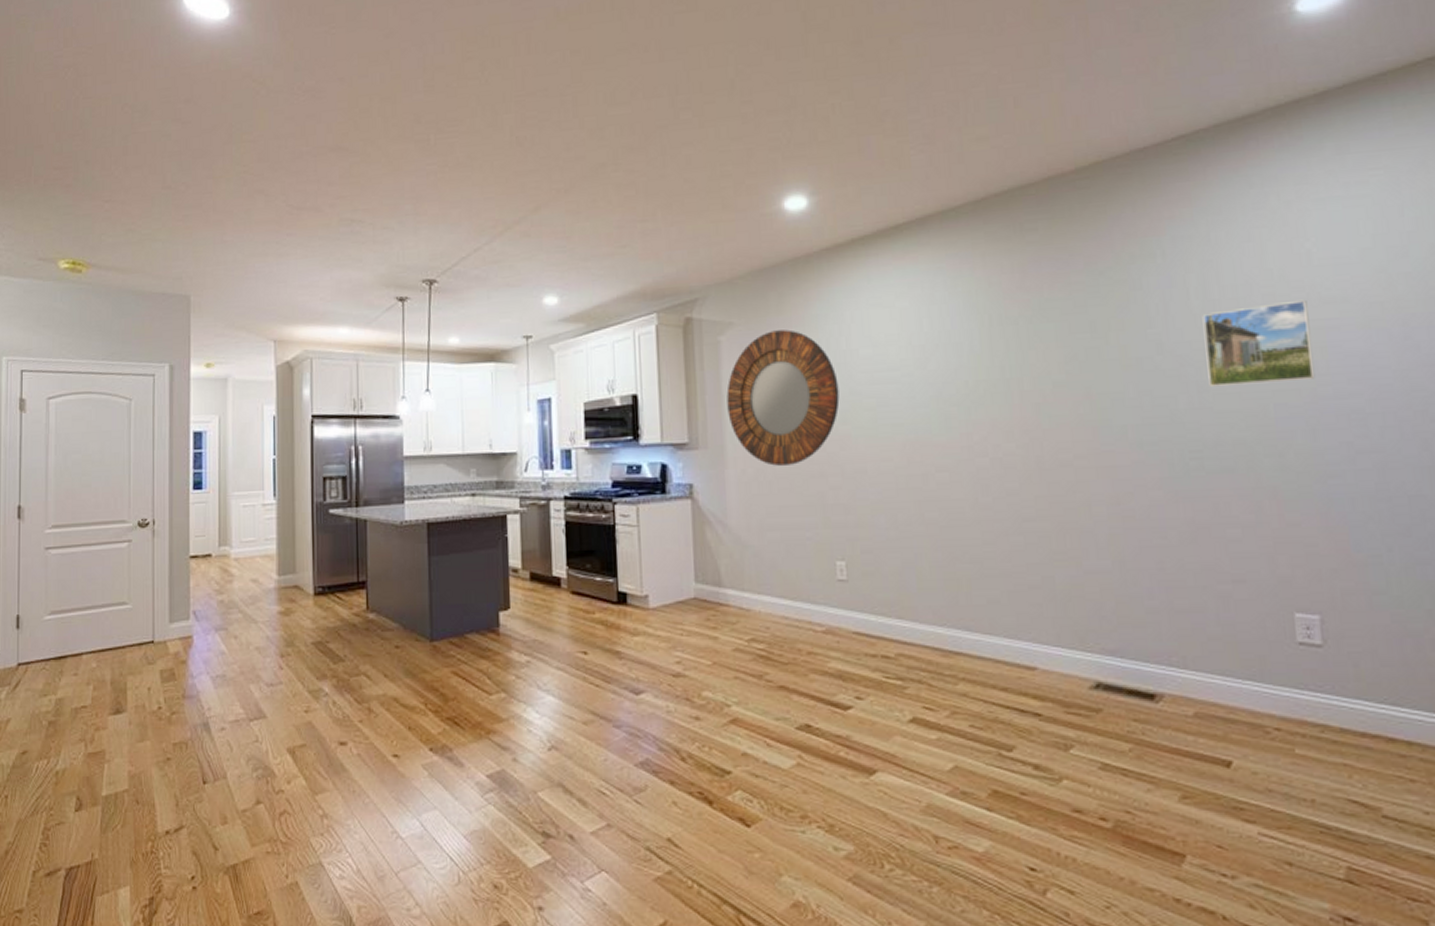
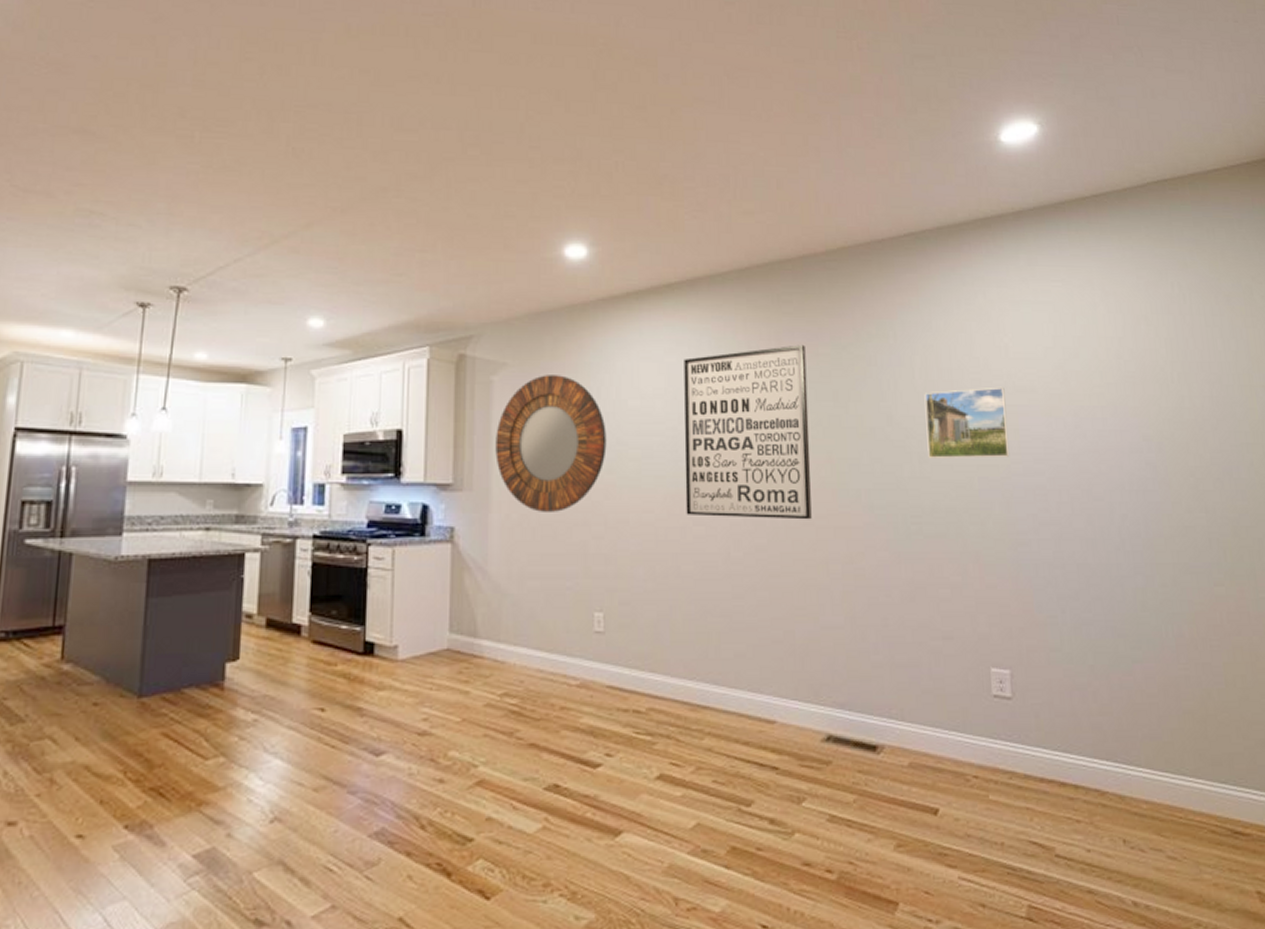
wall art: none [917,274,1070,462] -> present [684,344,812,520]

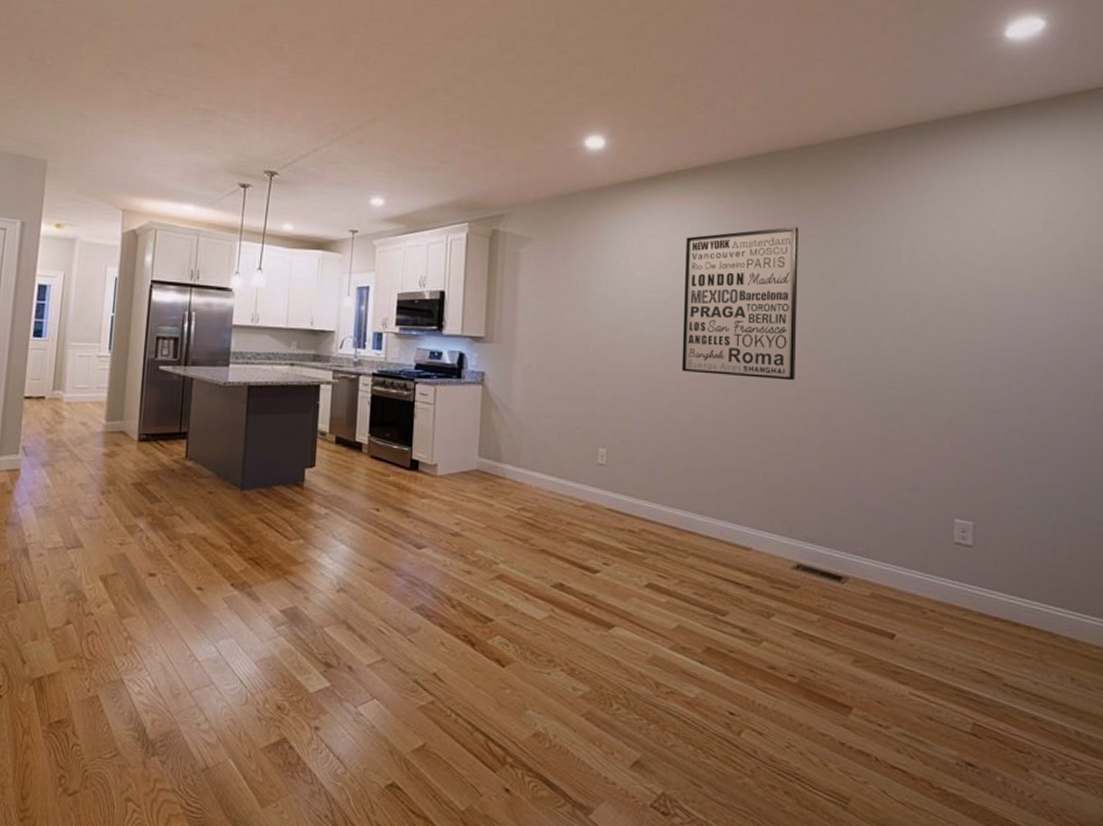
home mirror: present [495,375,607,512] -> none [520,248,615,364]
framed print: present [924,387,1010,458] -> none [909,268,990,333]

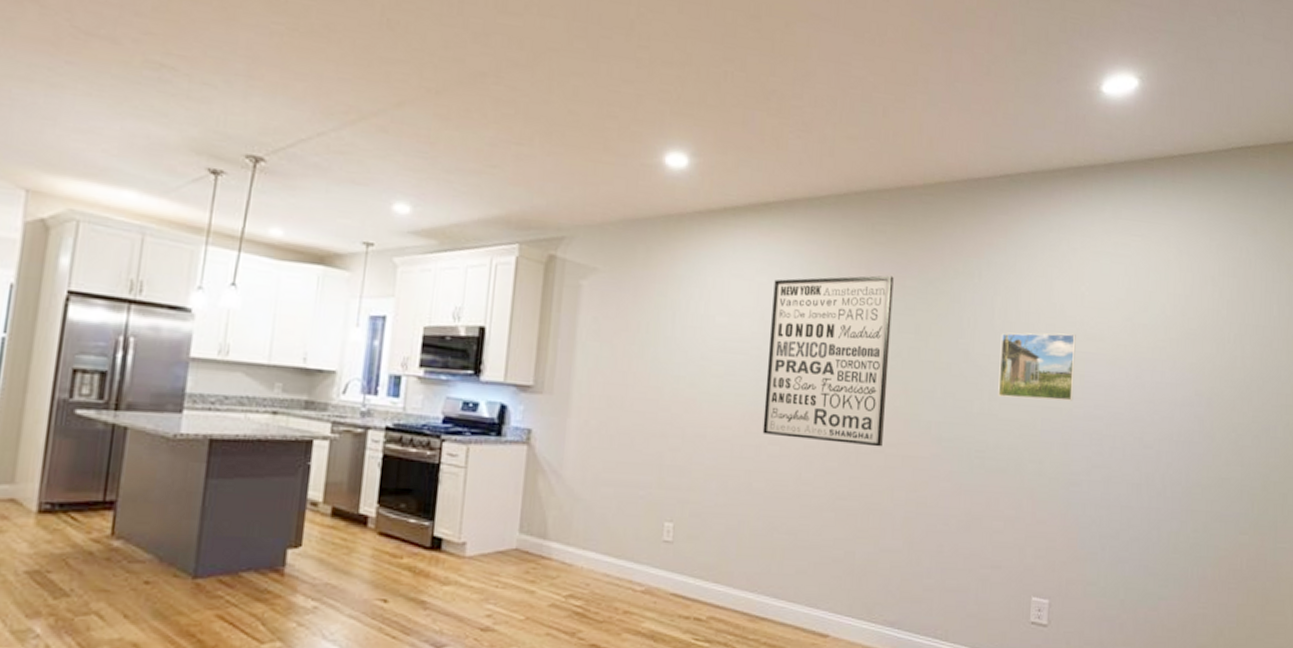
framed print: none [909,268,990,333] -> present [998,332,1076,401]

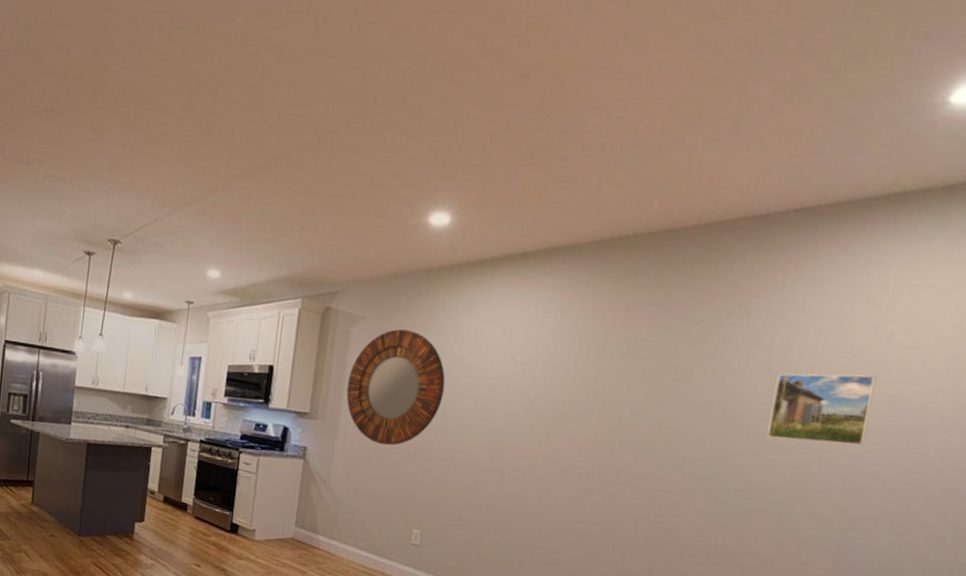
home mirror: none [578,283,692,422] -> present [346,329,445,446]
wall art: present [762,275,894,447] -> none [507,317,655,480]

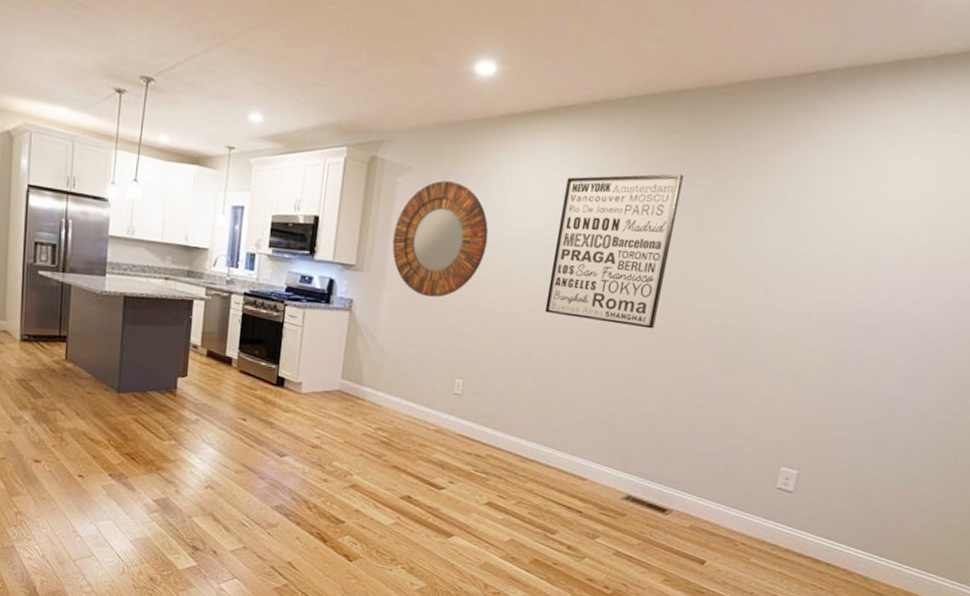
wall art: none [507,317,655,480] -> present [544,173,684,329]
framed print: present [767,373,876,446] -> none [775,229,869,296]

